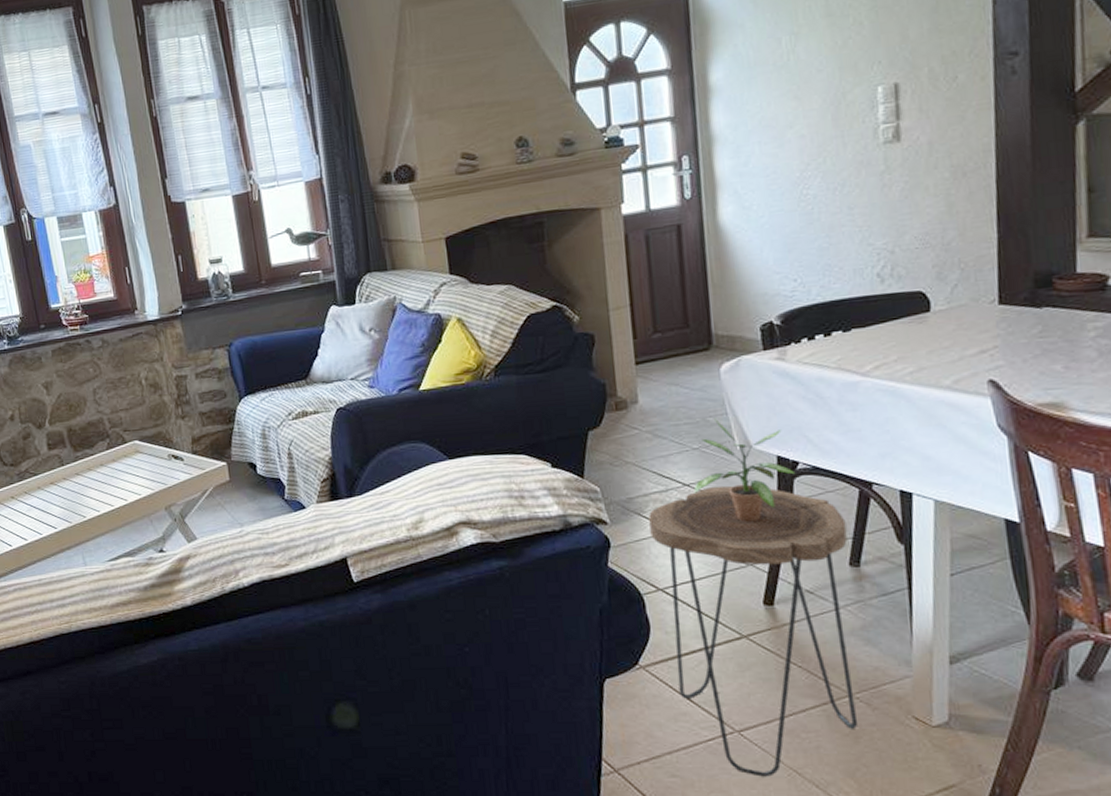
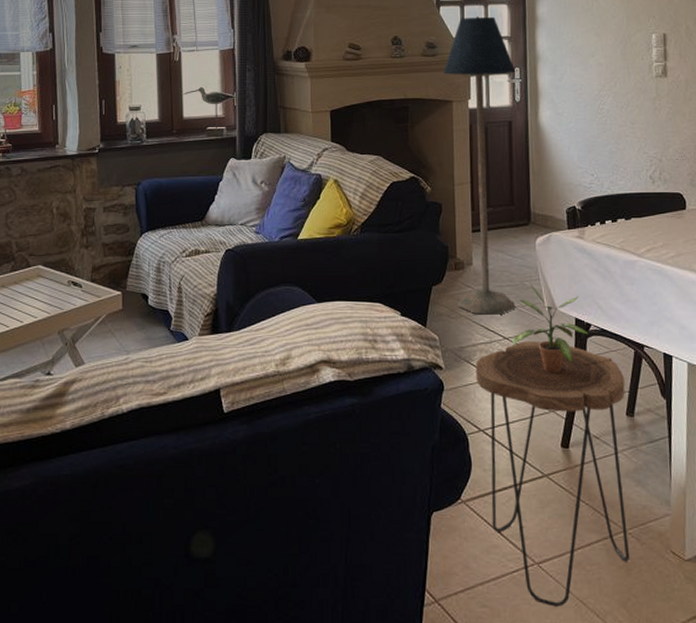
floor lamp: none [585,94,698,460] -> present [443,16,516,315]

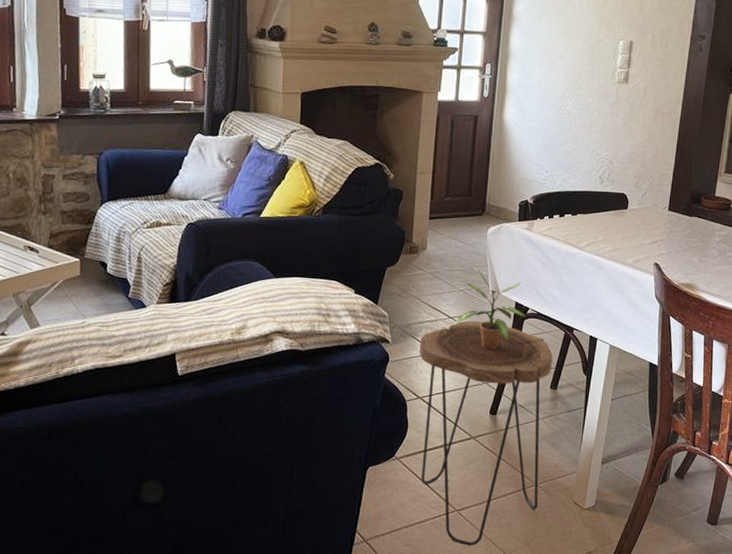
floor lamp: present [443,16,516,315] -> none [408,9,487,296]

